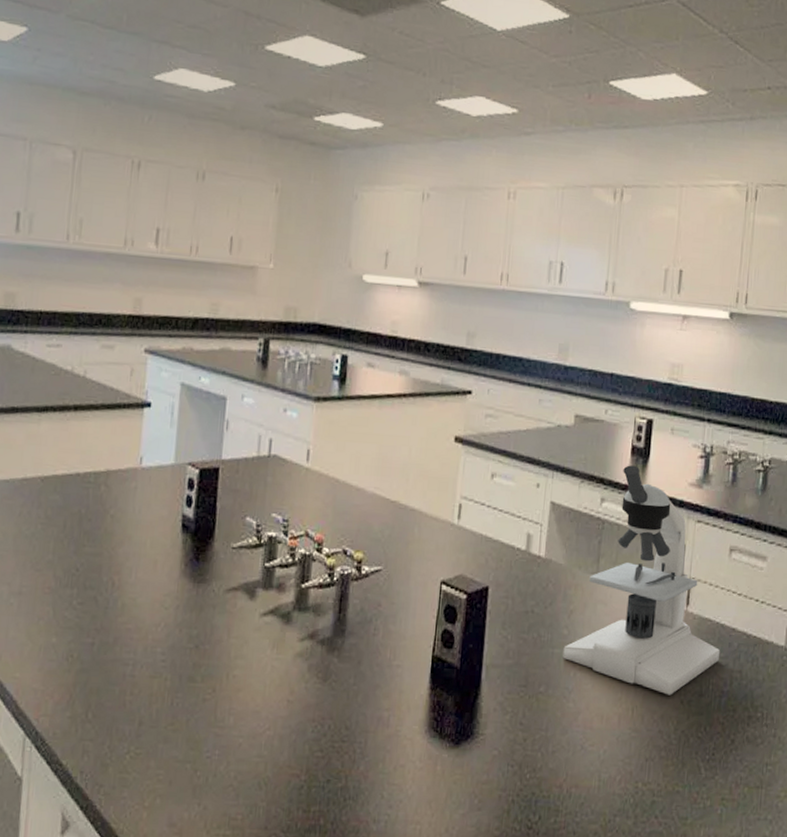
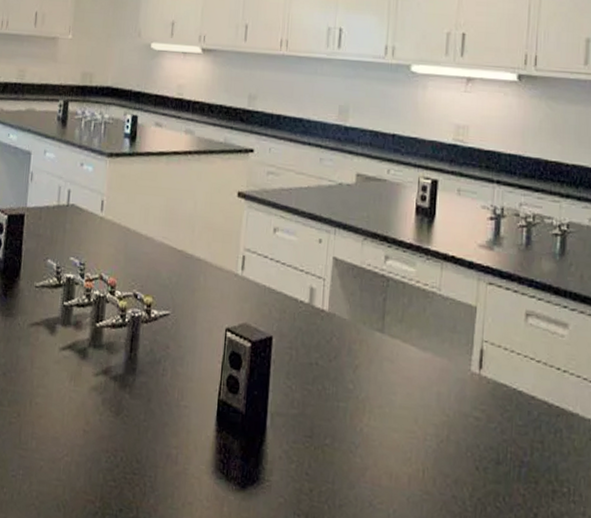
microscope: present [563,465,720,695] -> none [348,224,518,460]

